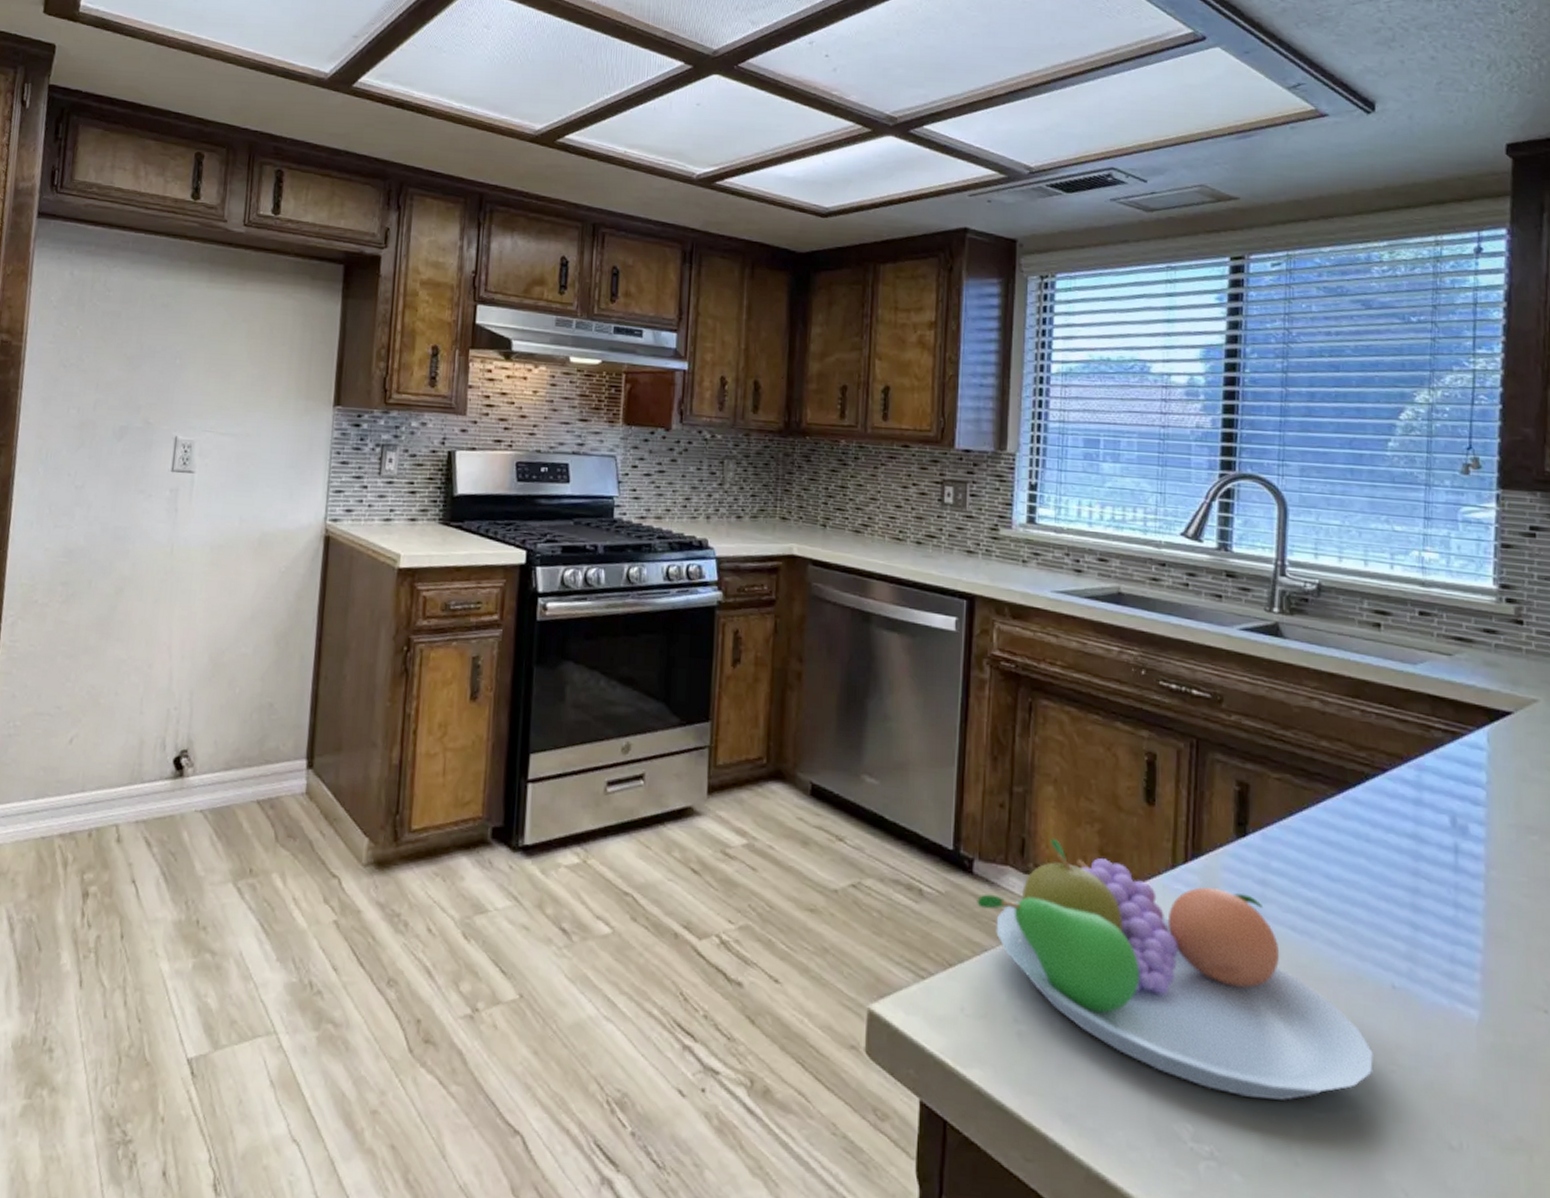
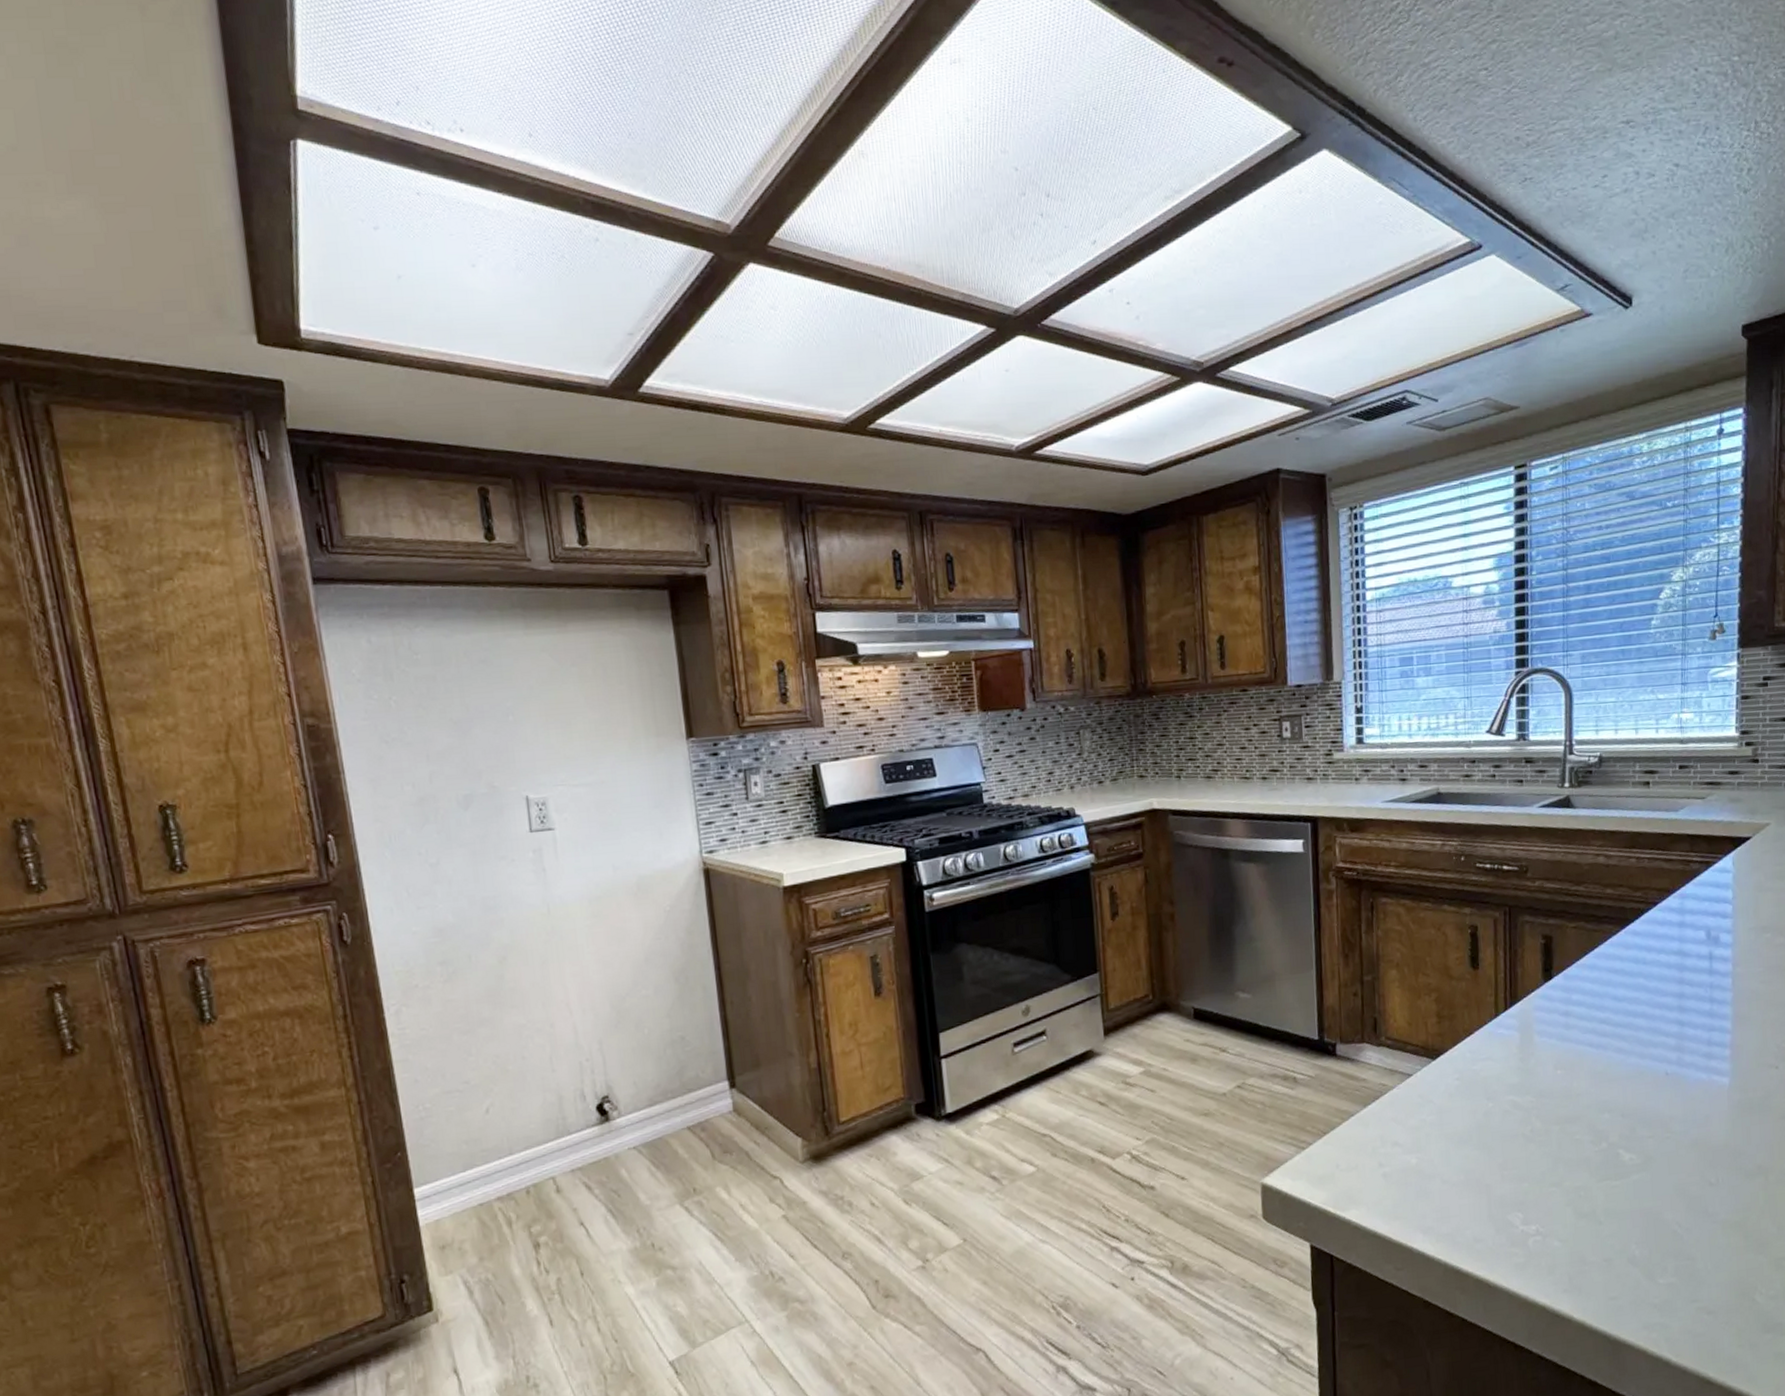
fruit bowl: present [977,838,1373,1101] -> none [1341,1012,1654,1183]

